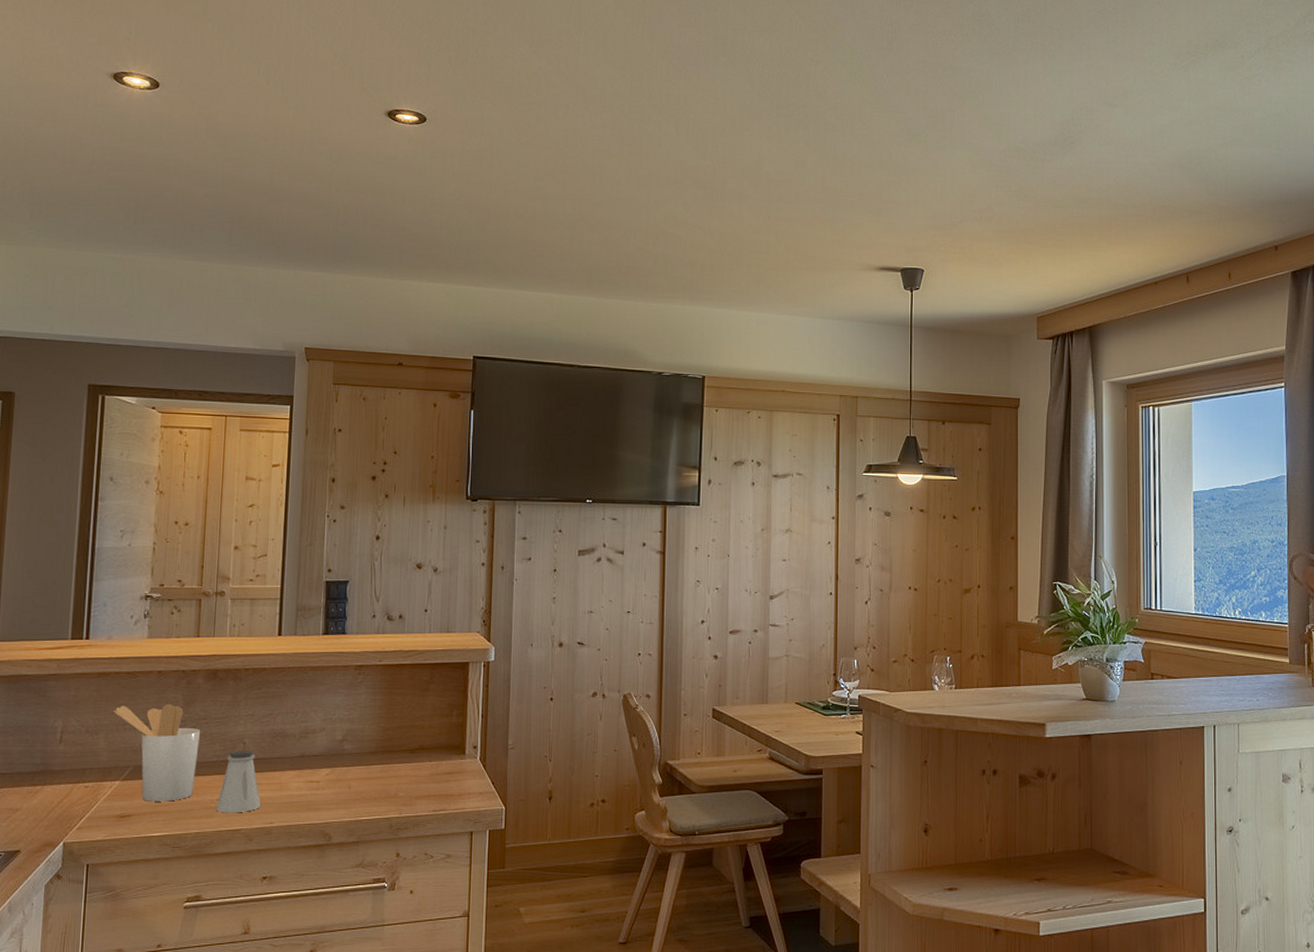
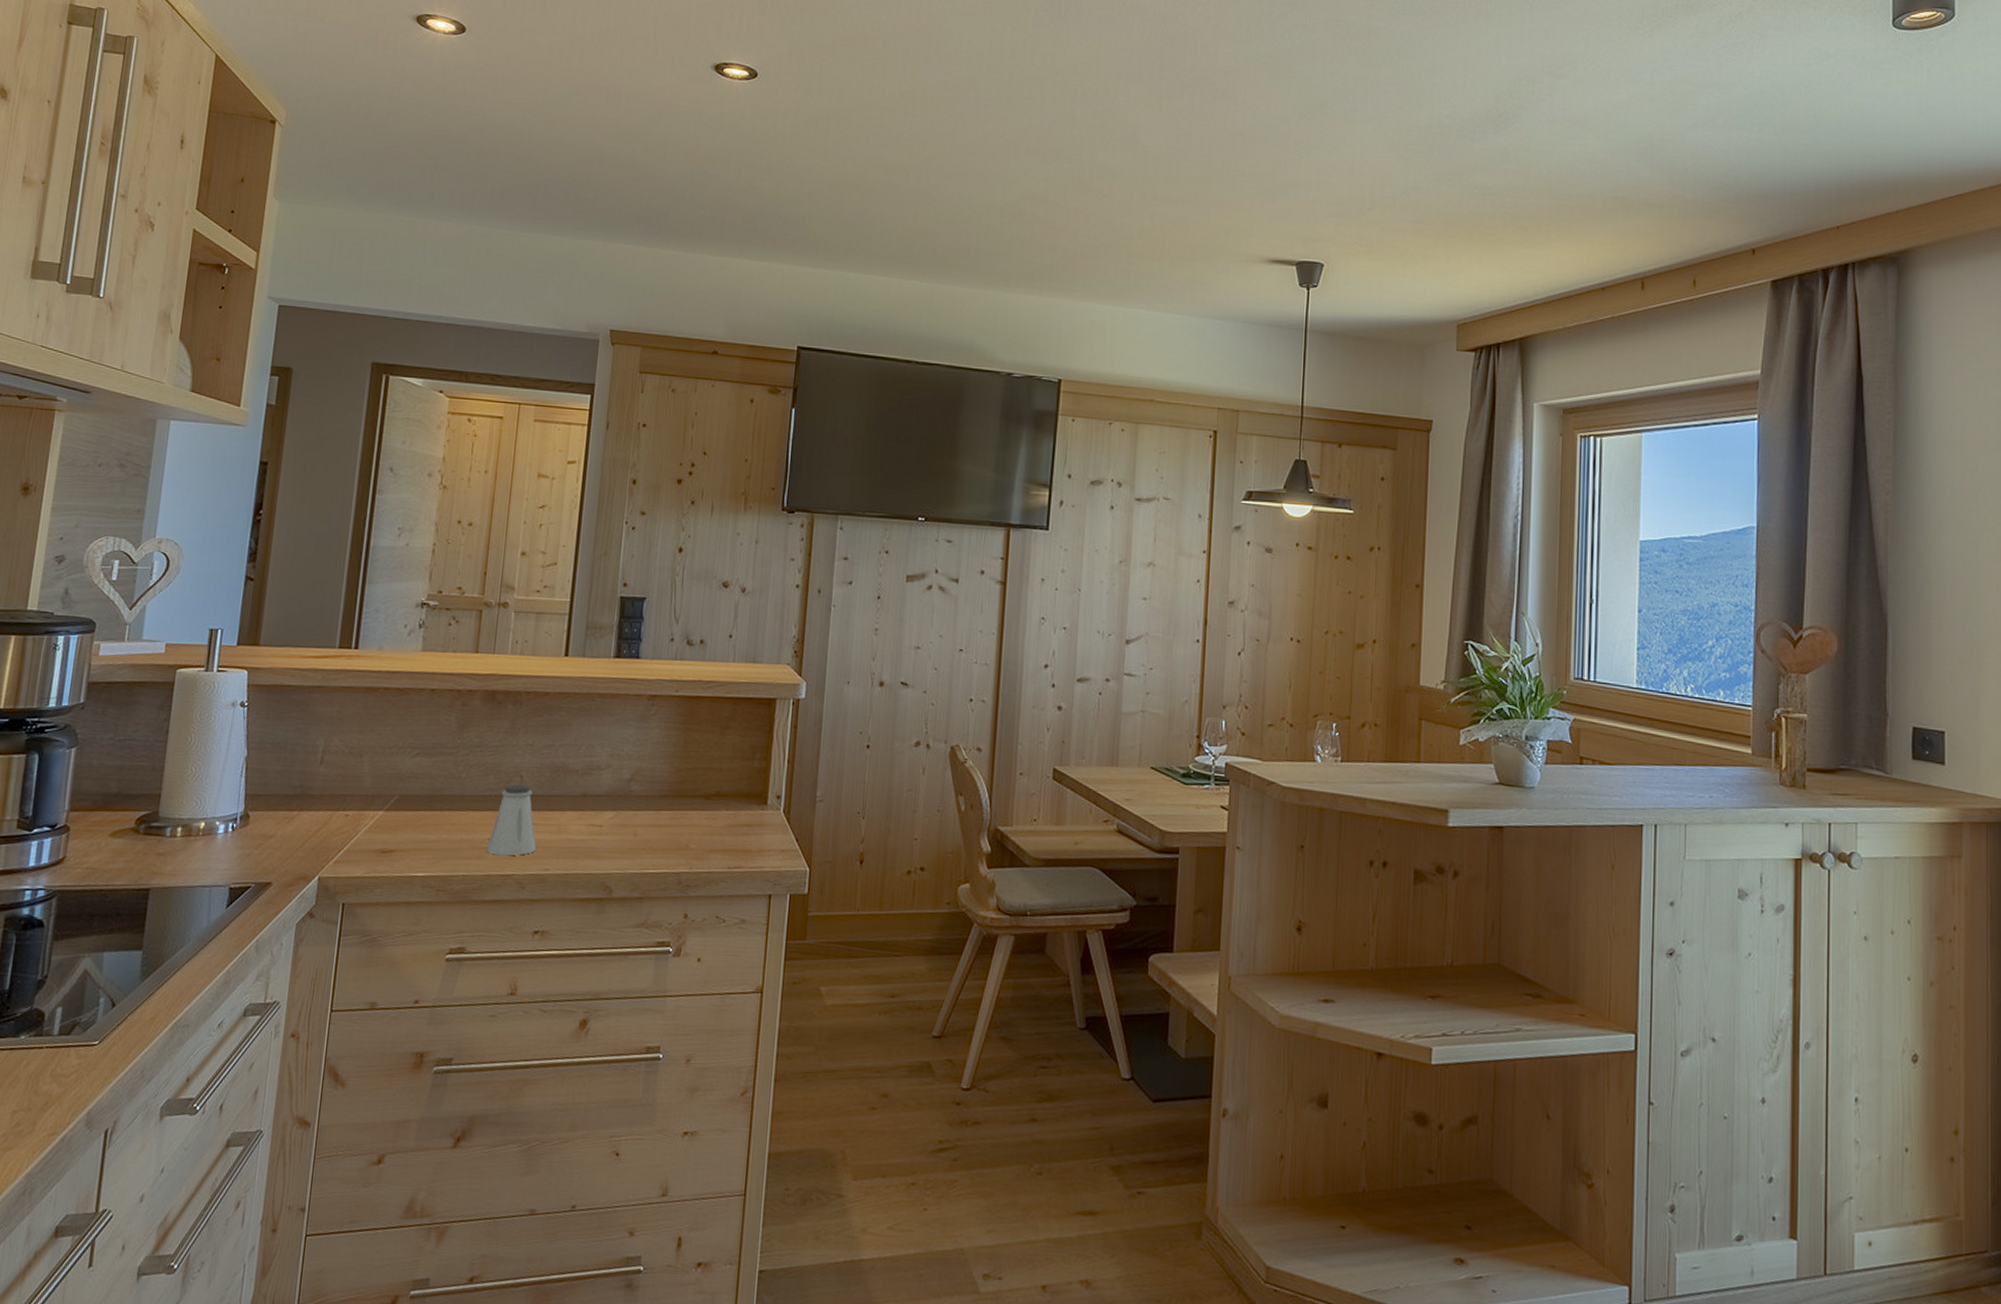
utensil holder: present [113,703,201,802] -> none [380,726,474,838]

